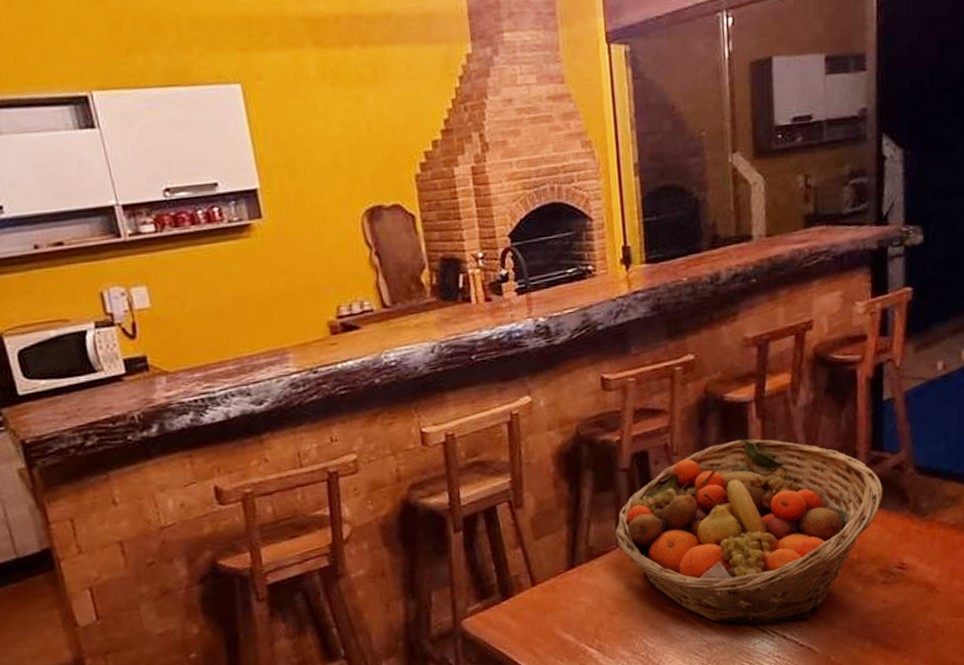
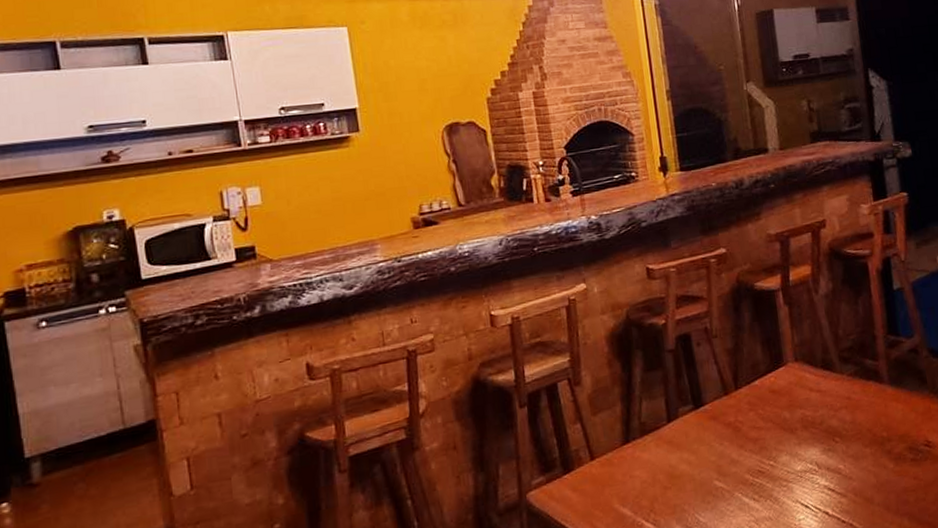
fruit basket: present [615,438,883,625] -> none [664,323,903,501]

